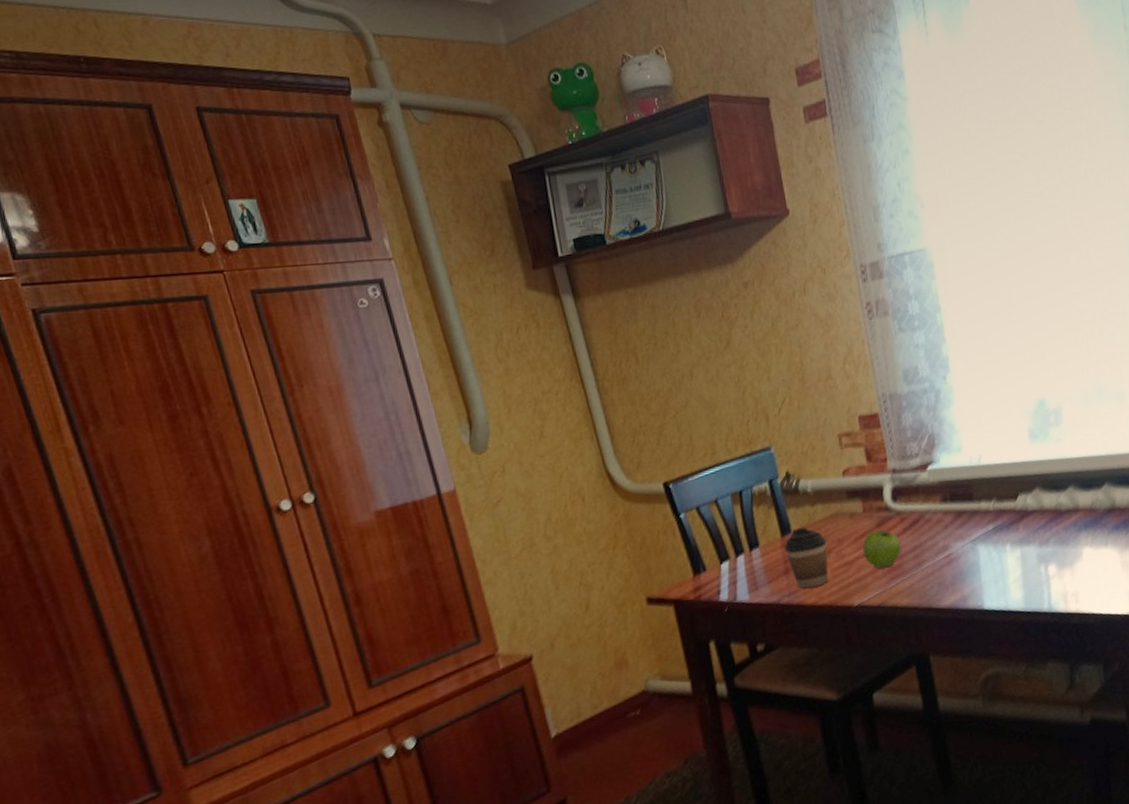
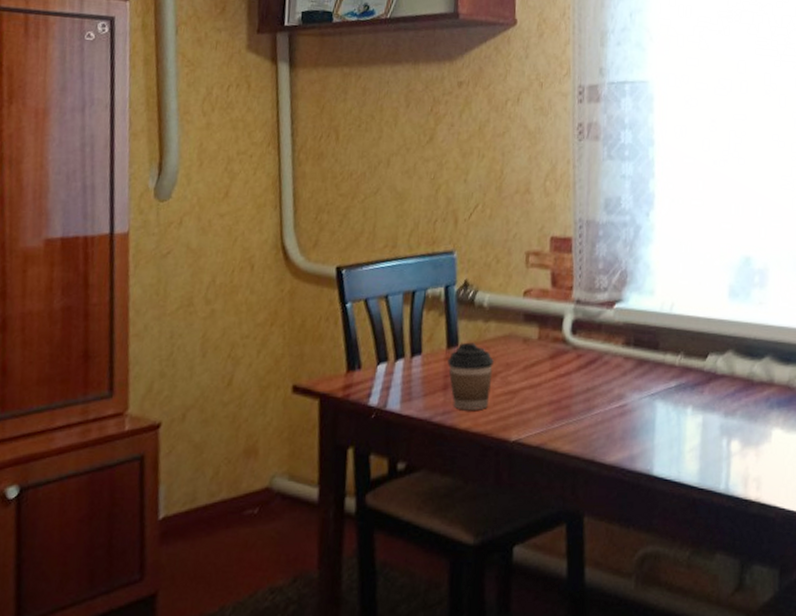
fruit: present [862,529,901,569] -> none [531,361,572,405]

